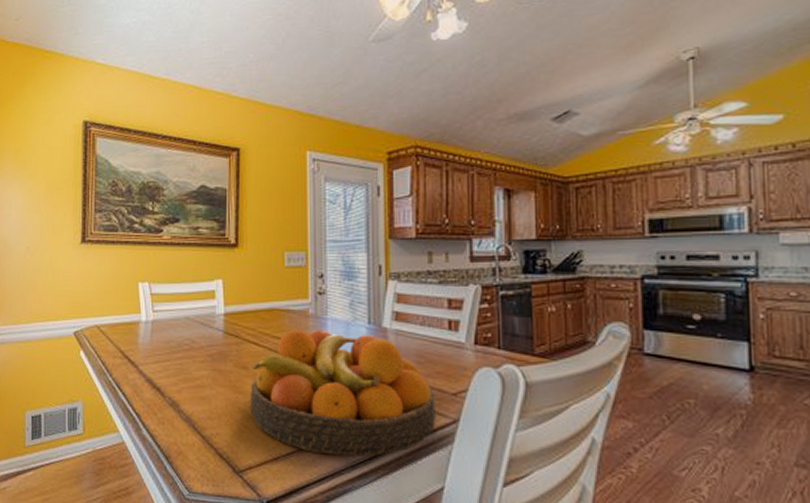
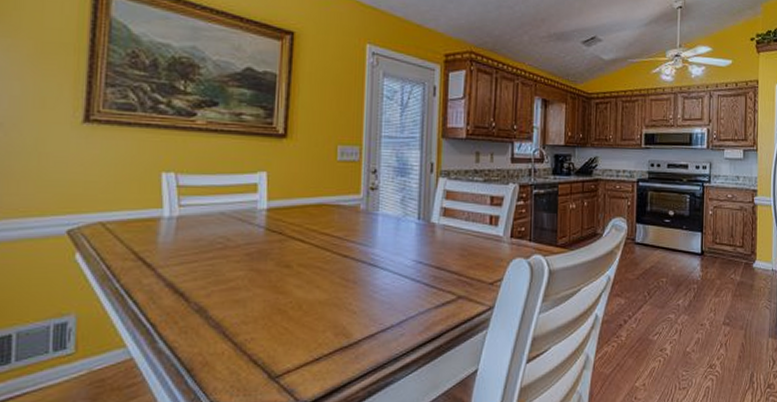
fruit bowl: present [250,329,436,457] -> none [292,225,475,350]

